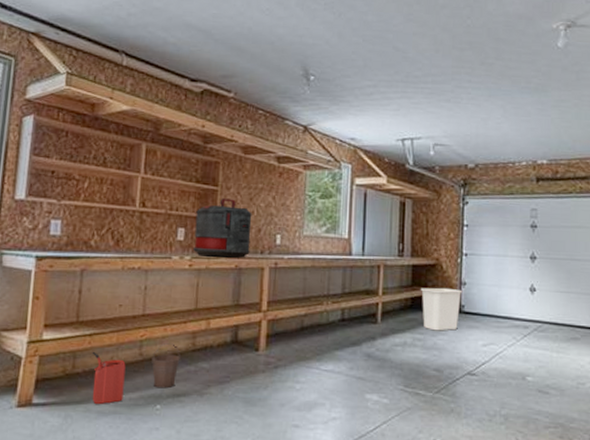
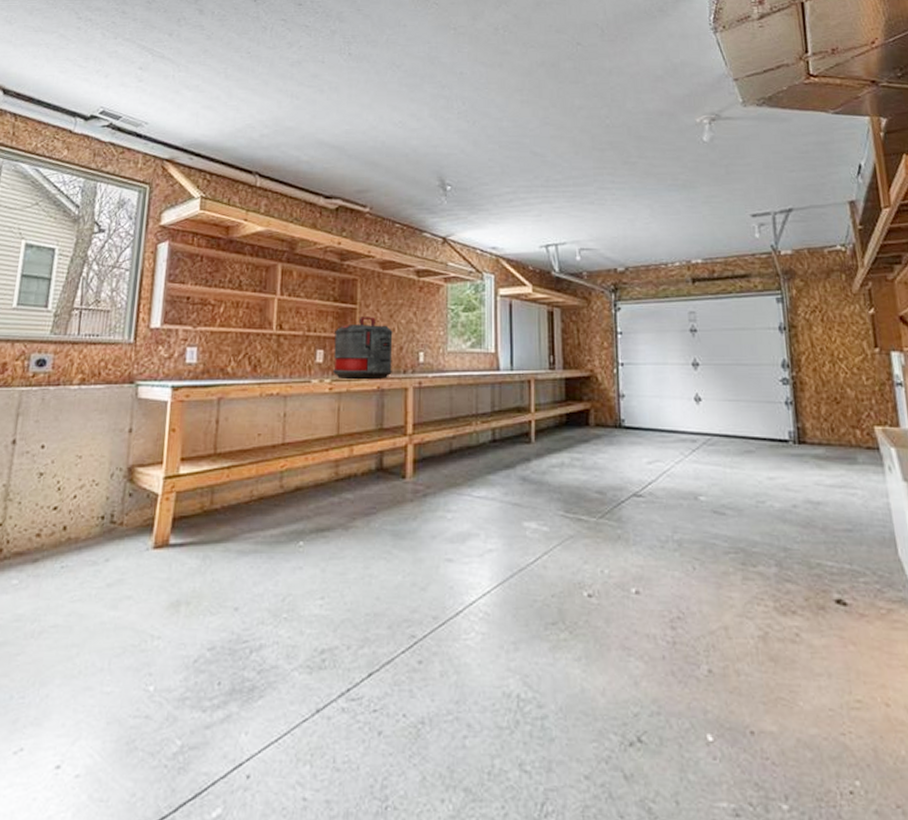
fuel can: present [92,352,126,405] -> none [230,486,266,544]
bucket: present [152,342,181,389] -> none [293,472,323,523]
garbage can: present [421,287,463,331] -> none [576,401,621,449]

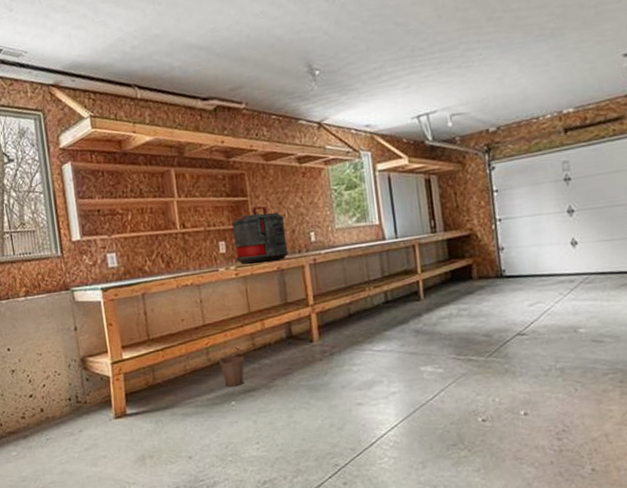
bucket: none [293,472,323,523] -> present [219,345,244,387]

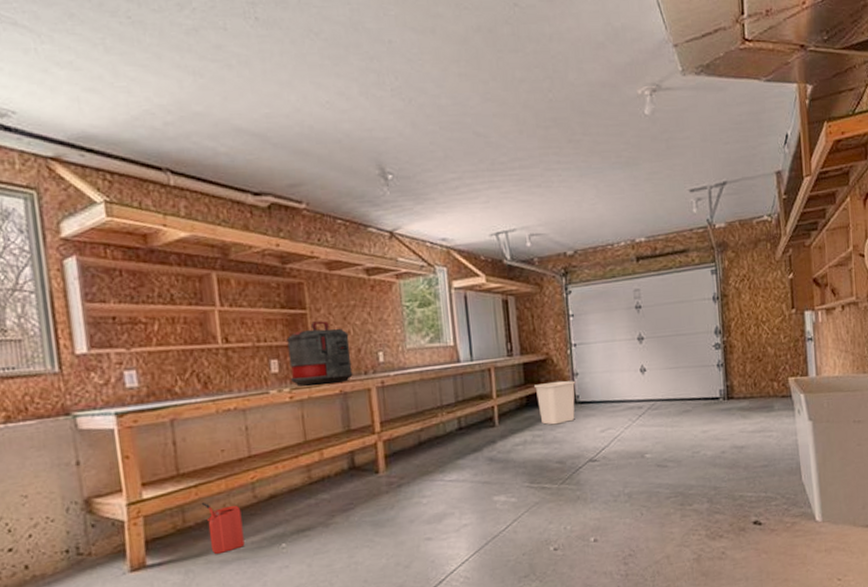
fuel can: none [167,364,202,409] -> present [201,503,245,555]
bucket: present [219,345,244,387] -> none [267,479,298,527]
garbage can: none [459,255,501,299] -> present [534,380,576,425]

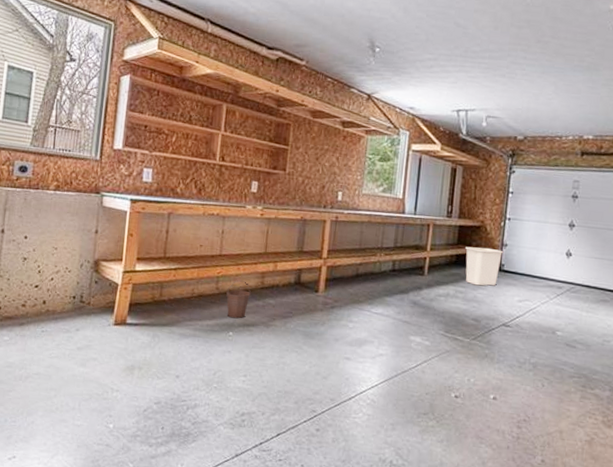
fuel can: present [201,503,245,555] -> none [175,284,205,328]
bucket: none [267,479,298,527] -> present [226,279,251,319]
toolbox: present [287,320,353,386] -> none [265,157,318,211]

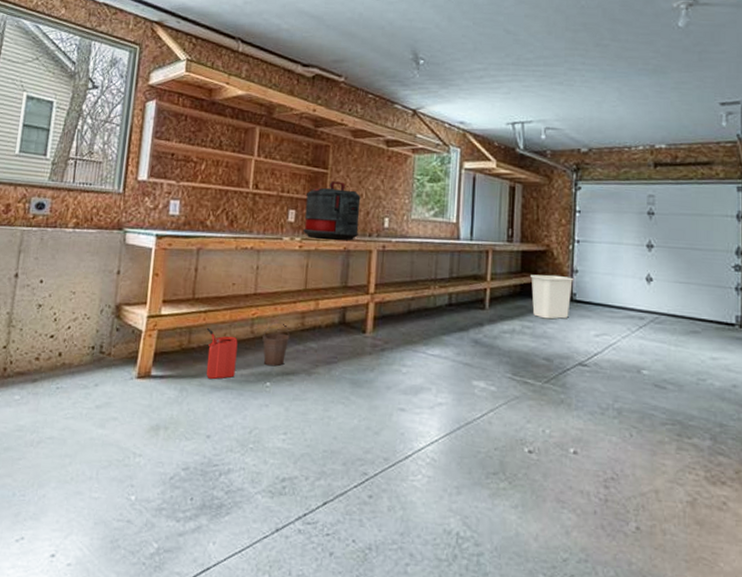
fuel can: none [175,284,205,328] -> present [206,328,238,380]
toolbox: none [265,157,318,211] -> present [303,181,361,241]

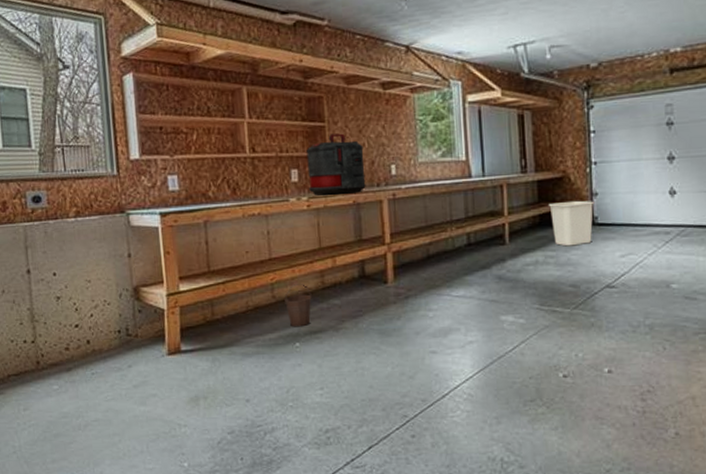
fuel can: present [206,328,238,380] -> none [227,299,263,348]

